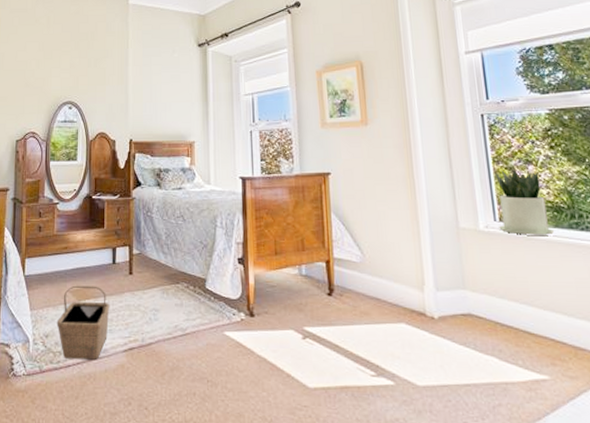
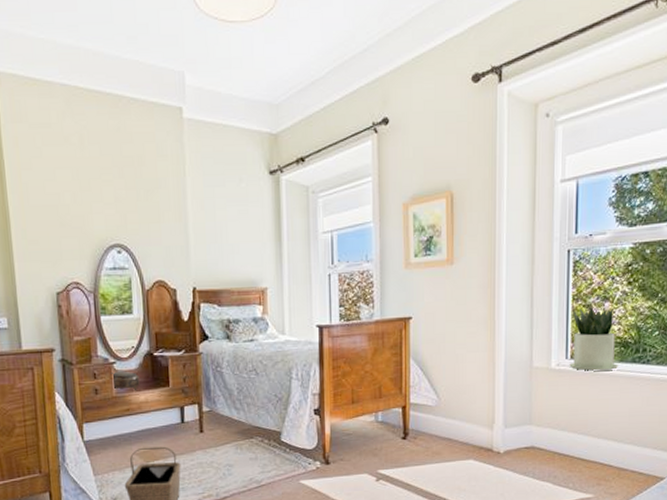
jewelry box: none [54,211,78,231] -> present [110,371,140,392]

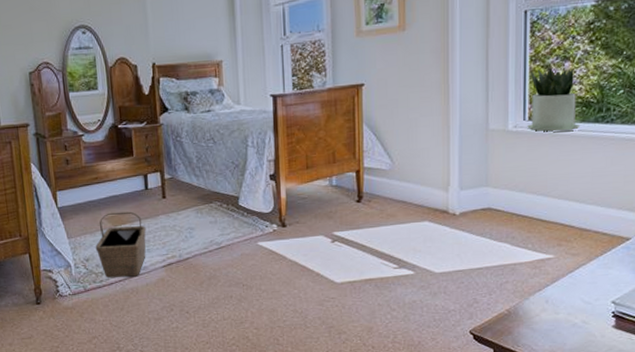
jewelry box: present [110,371,140,392] -> none [79,142,106,161]

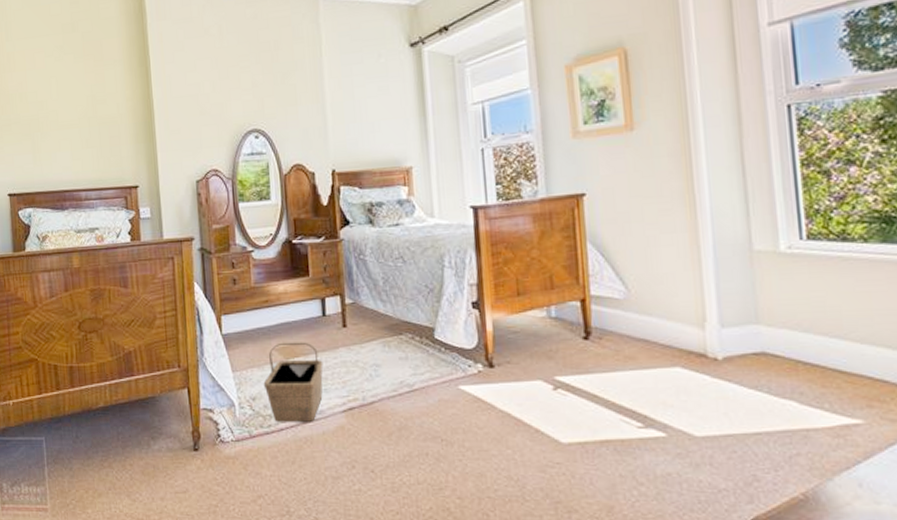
planter: present [527,67,581,132] -> none [802,173,881,255]

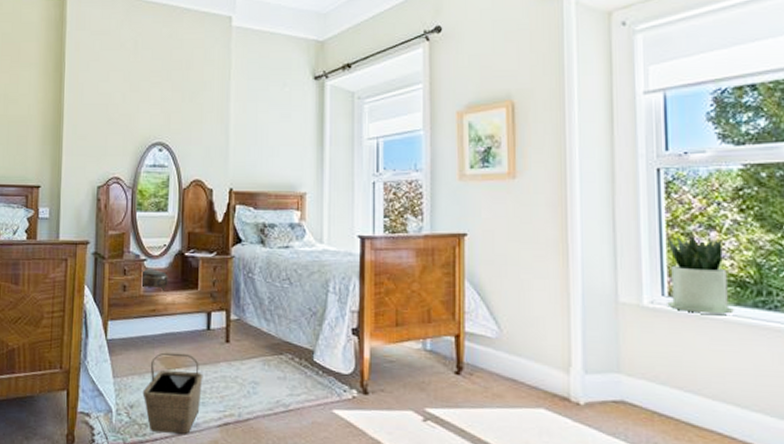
jewelry box: none [249,259,279,282] -> present [140,269,168,292]
planter: none [802,173,881,255] -> present [667,236,735,315]

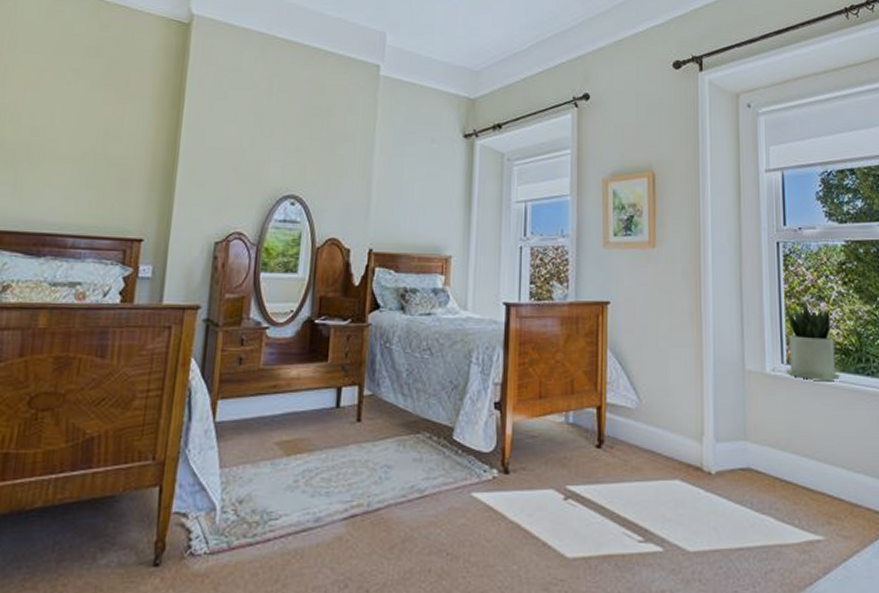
jewelry box: present [140,269,168,292] -> none [261,338,294,364]
basket: present [142,352,203,434] -> none [255,435,329,531]

